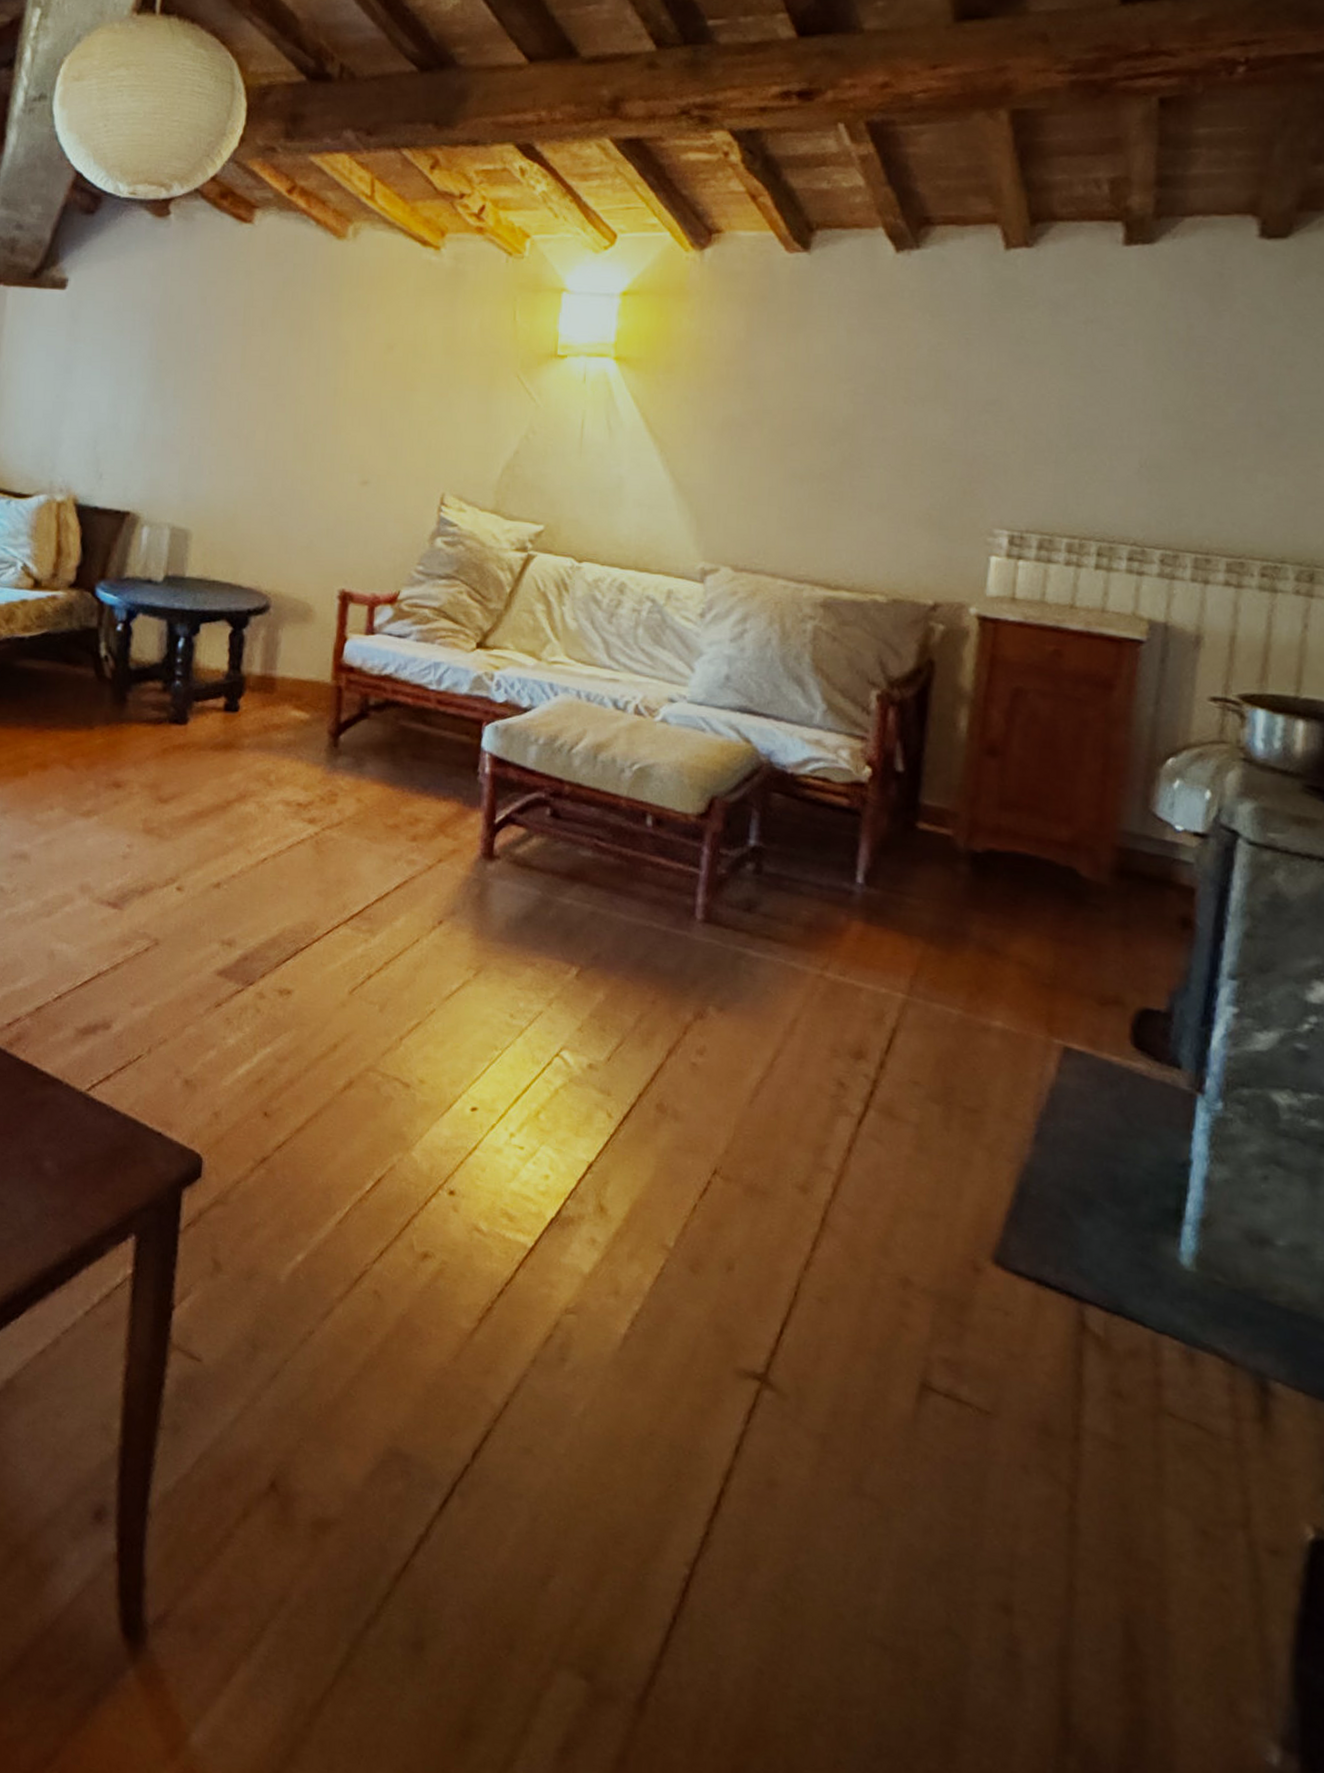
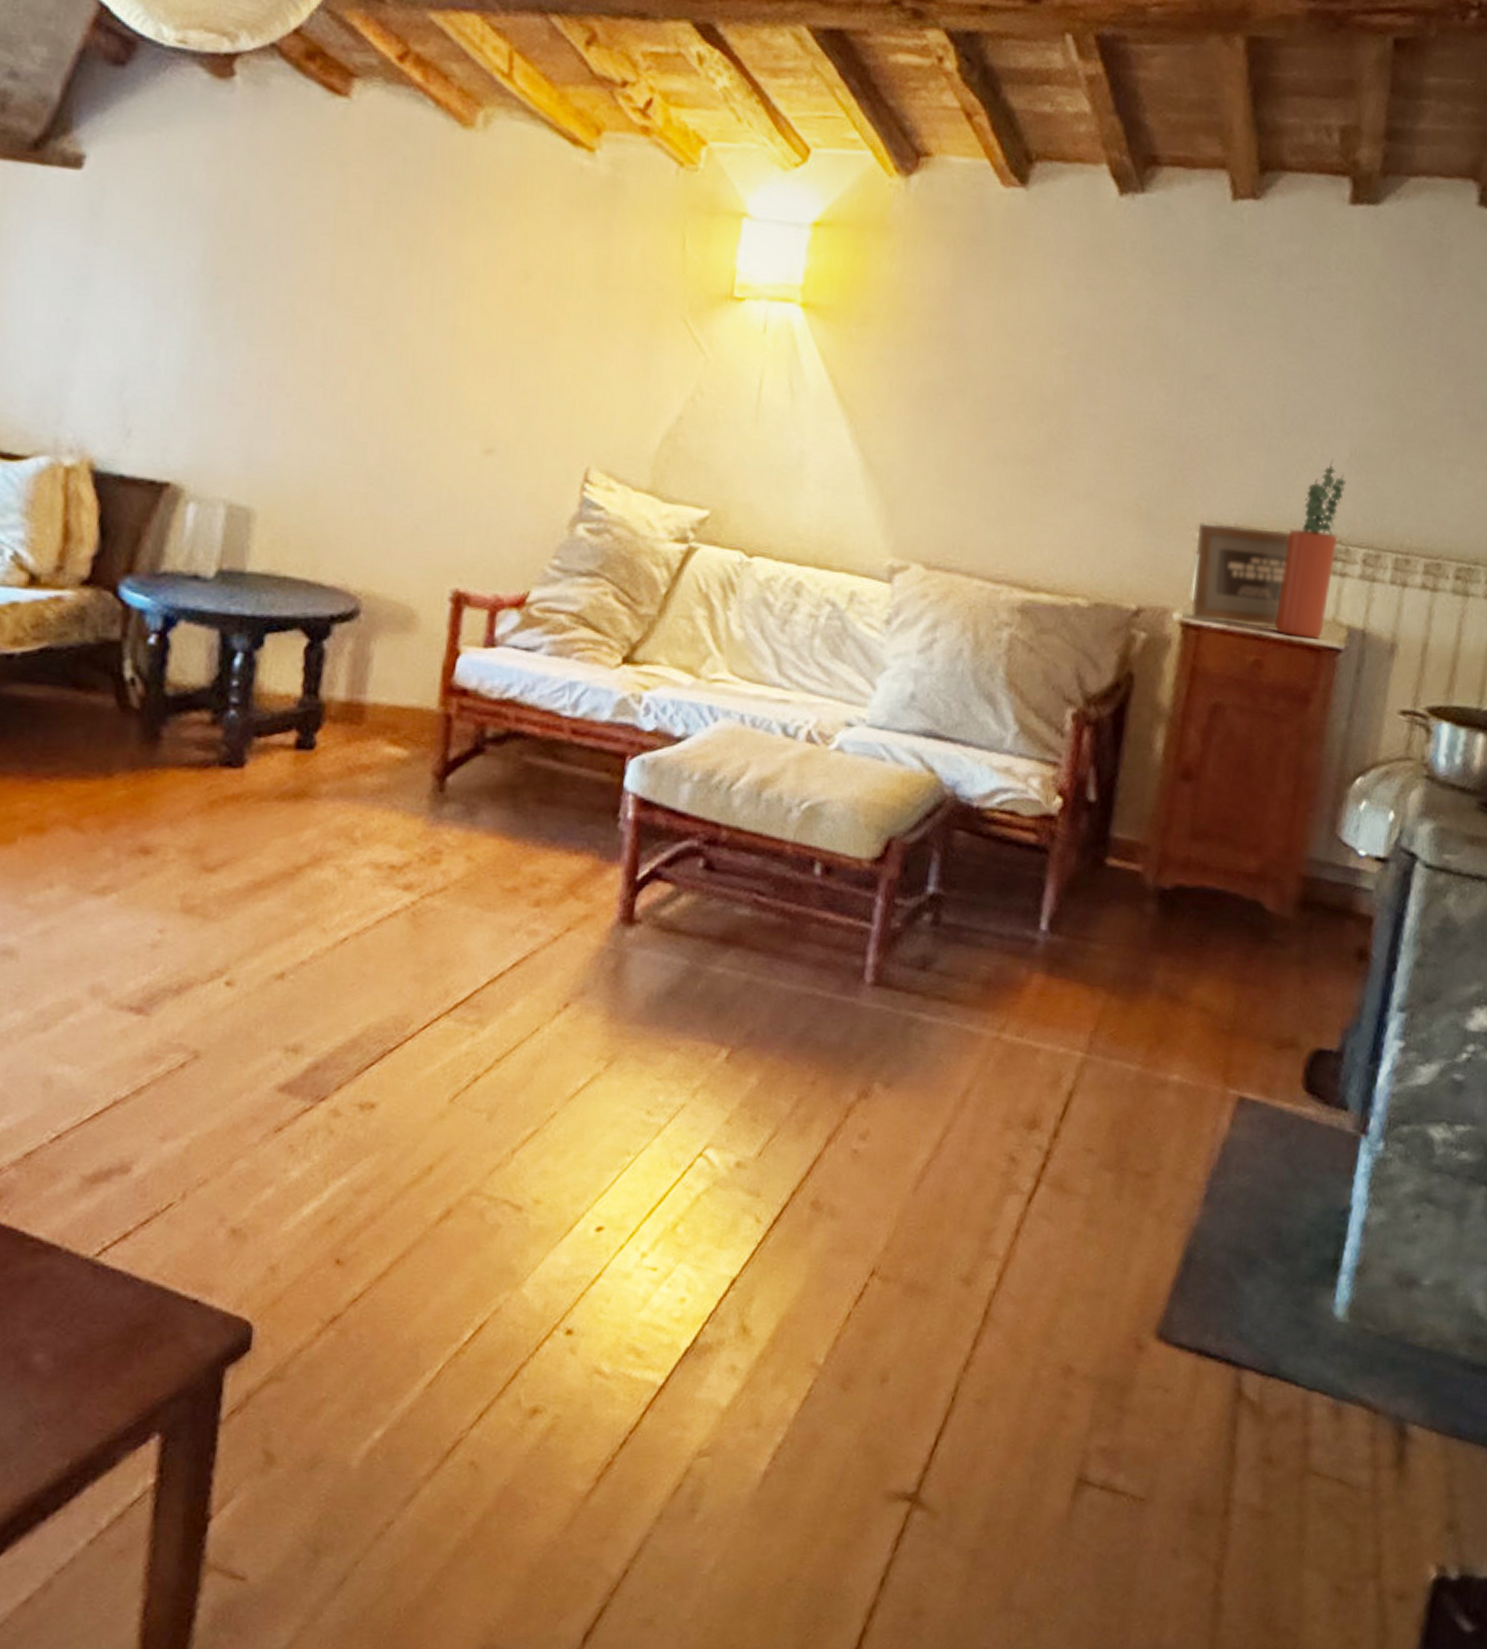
picture frame: none [987,529,1082,620] -> present [1191,522,1290,627]
vase: none [1072,470,1138,632] -> present [1274,459,1347,640]

